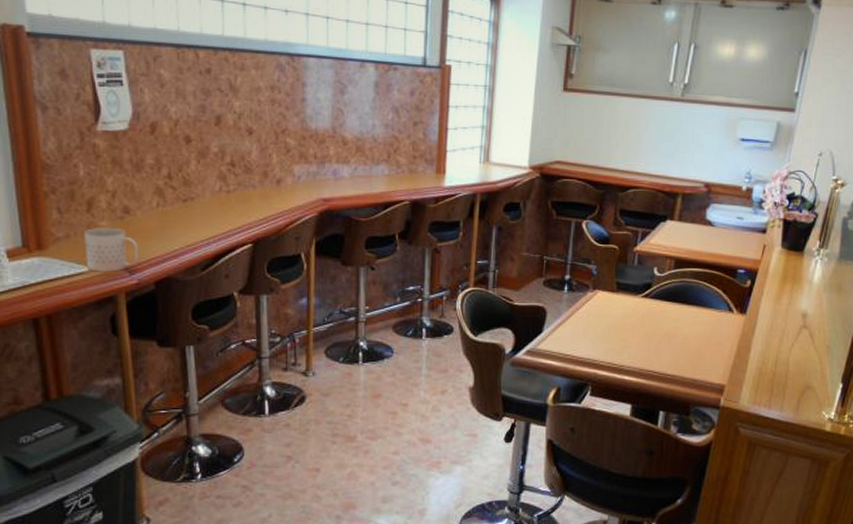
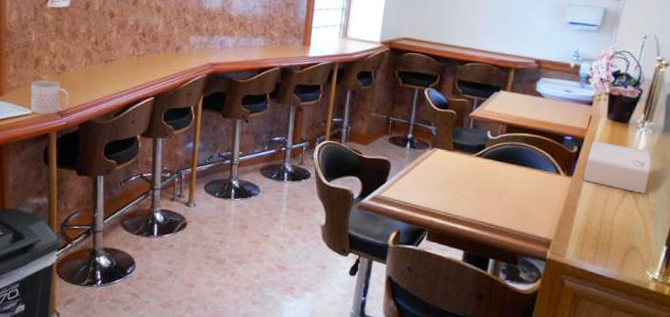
tissue dispenser: none [757,272,827,329] -> present [583,140,651,194]

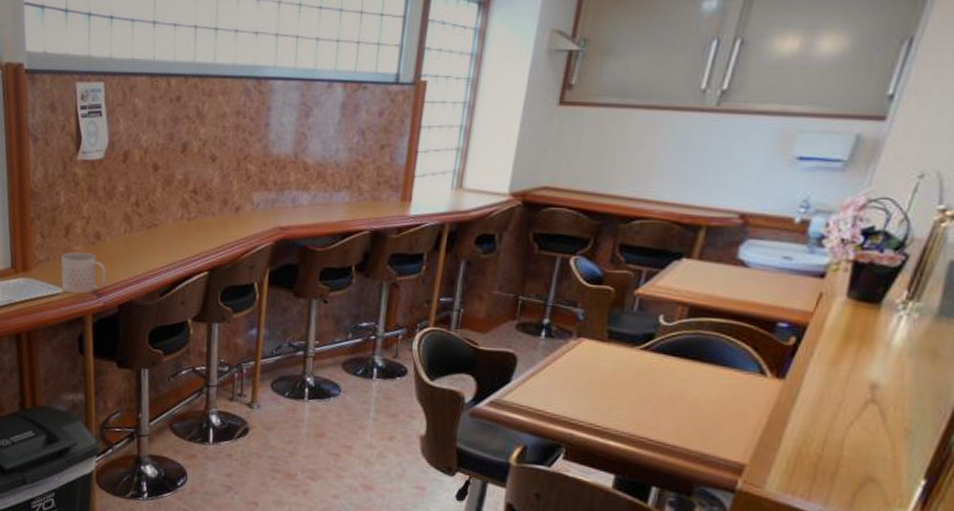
tissue dispenser: present [583,140,651,194] -> none [801,328,914,406]

